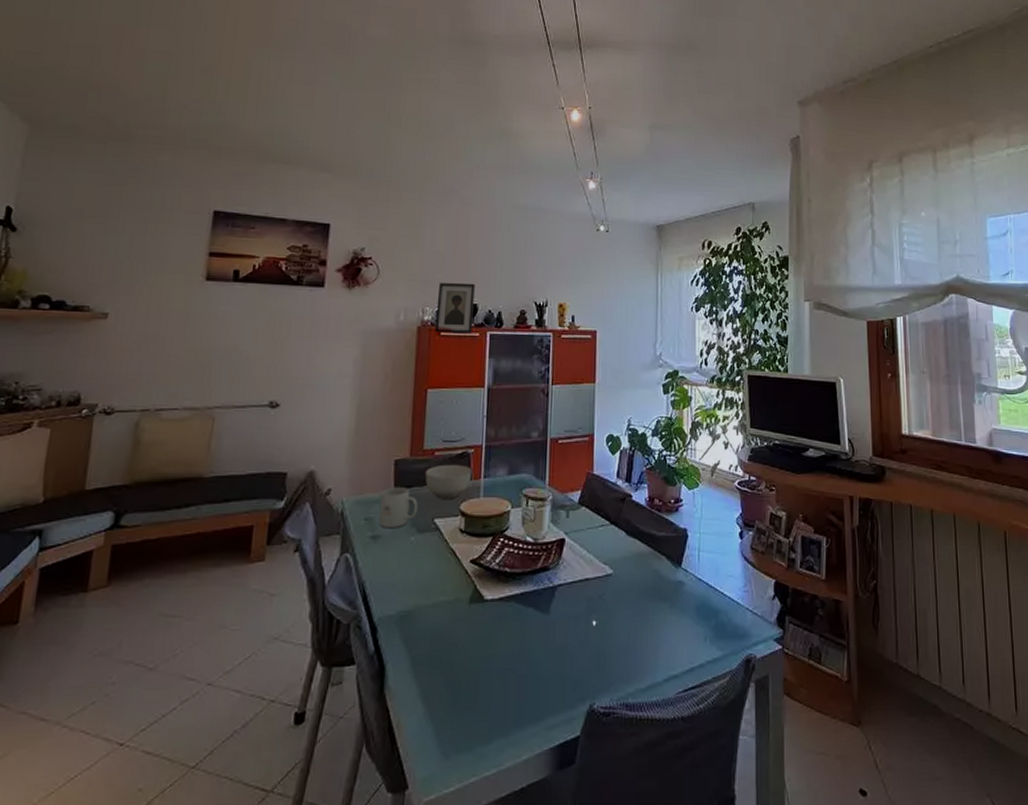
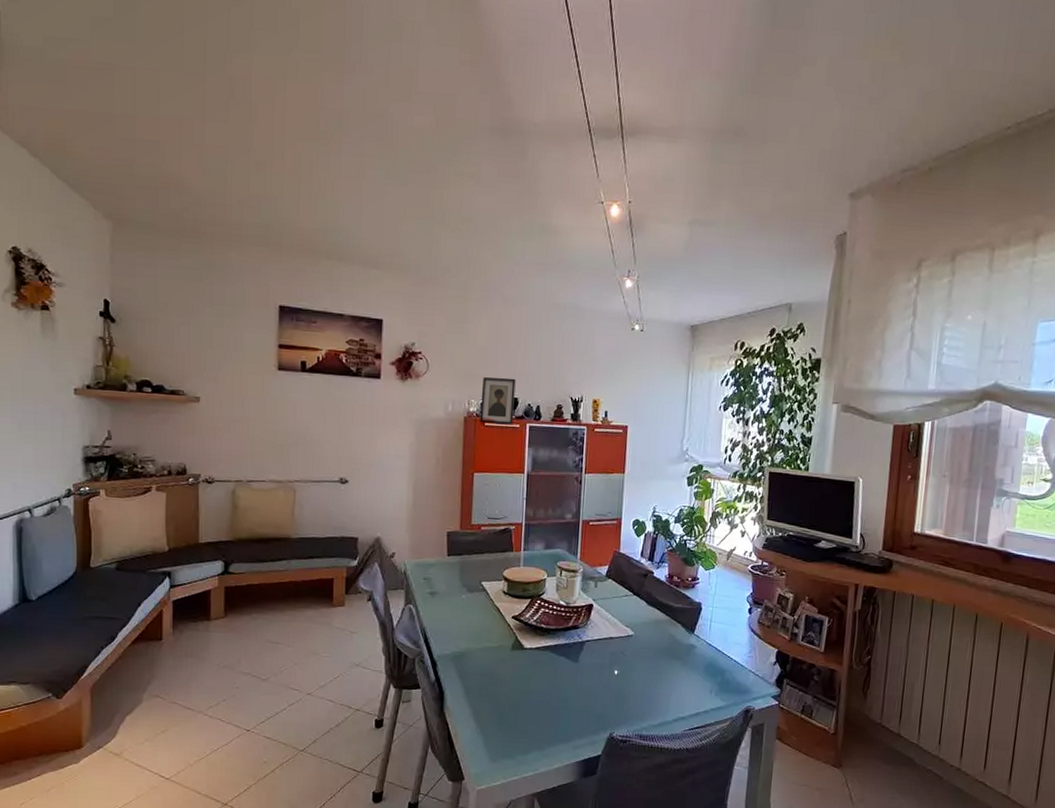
mug: present [379,487,418,529] -> none [435,554,467,588]
bowl: present [424,464,472,499] -> none [473,537,514,566]

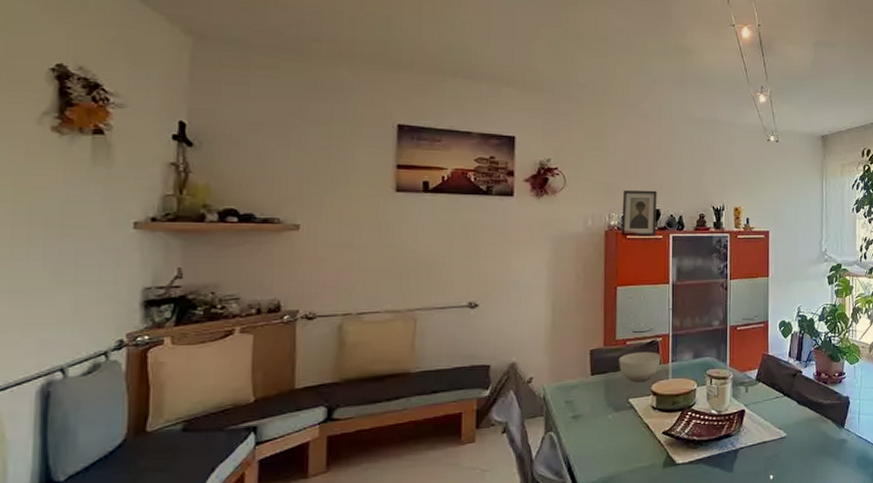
bowl: none [473,537,514,566] -> present [618,351,661,382]

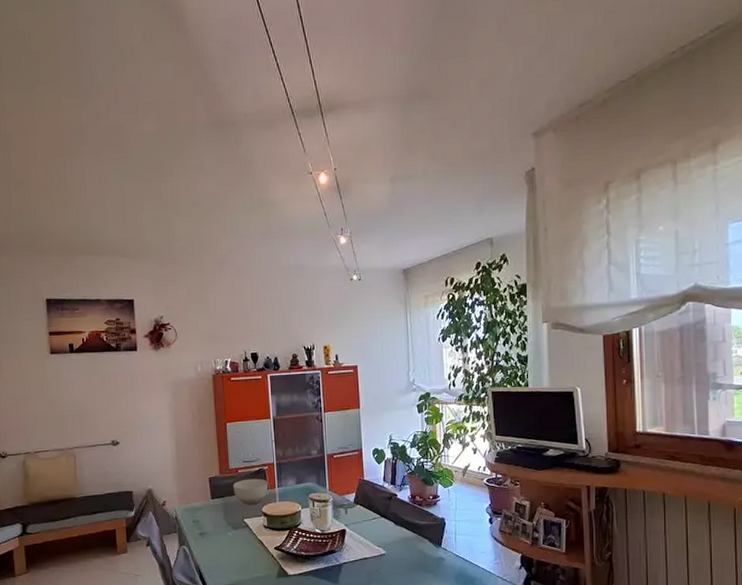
picture frame: present [621,190,657,237] -> none [225,336,256,379]

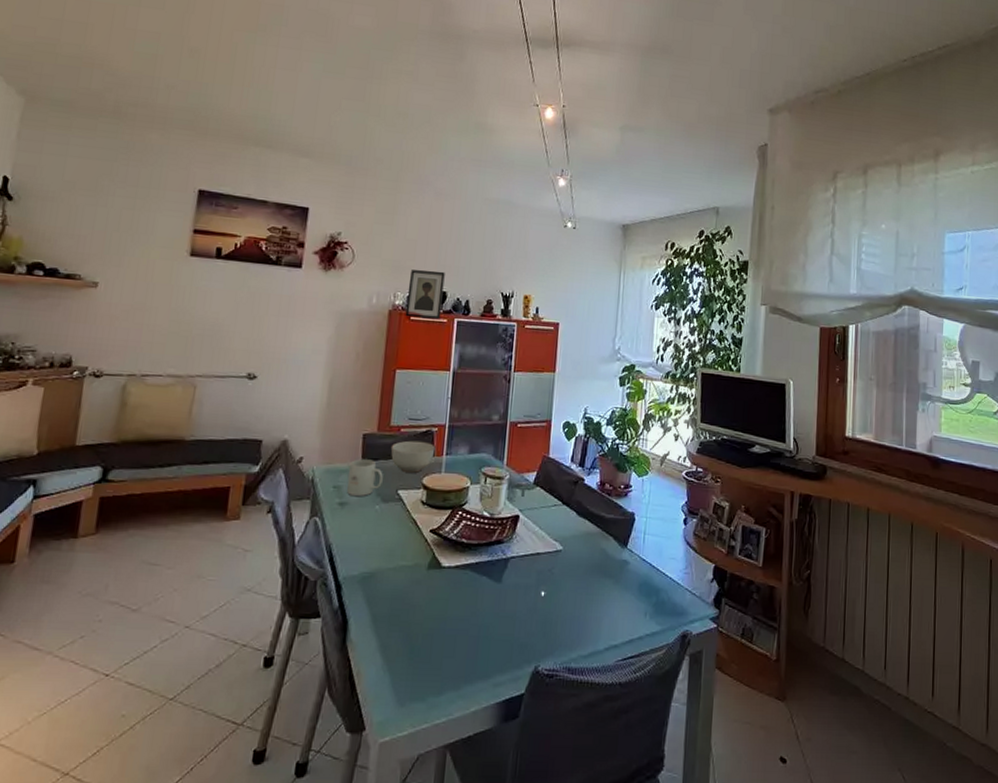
mug: none [202,497,231,528] -> present [346,459,383,497]
picture frame: none [225,336,256,379] -> present [405,270,445,320]

